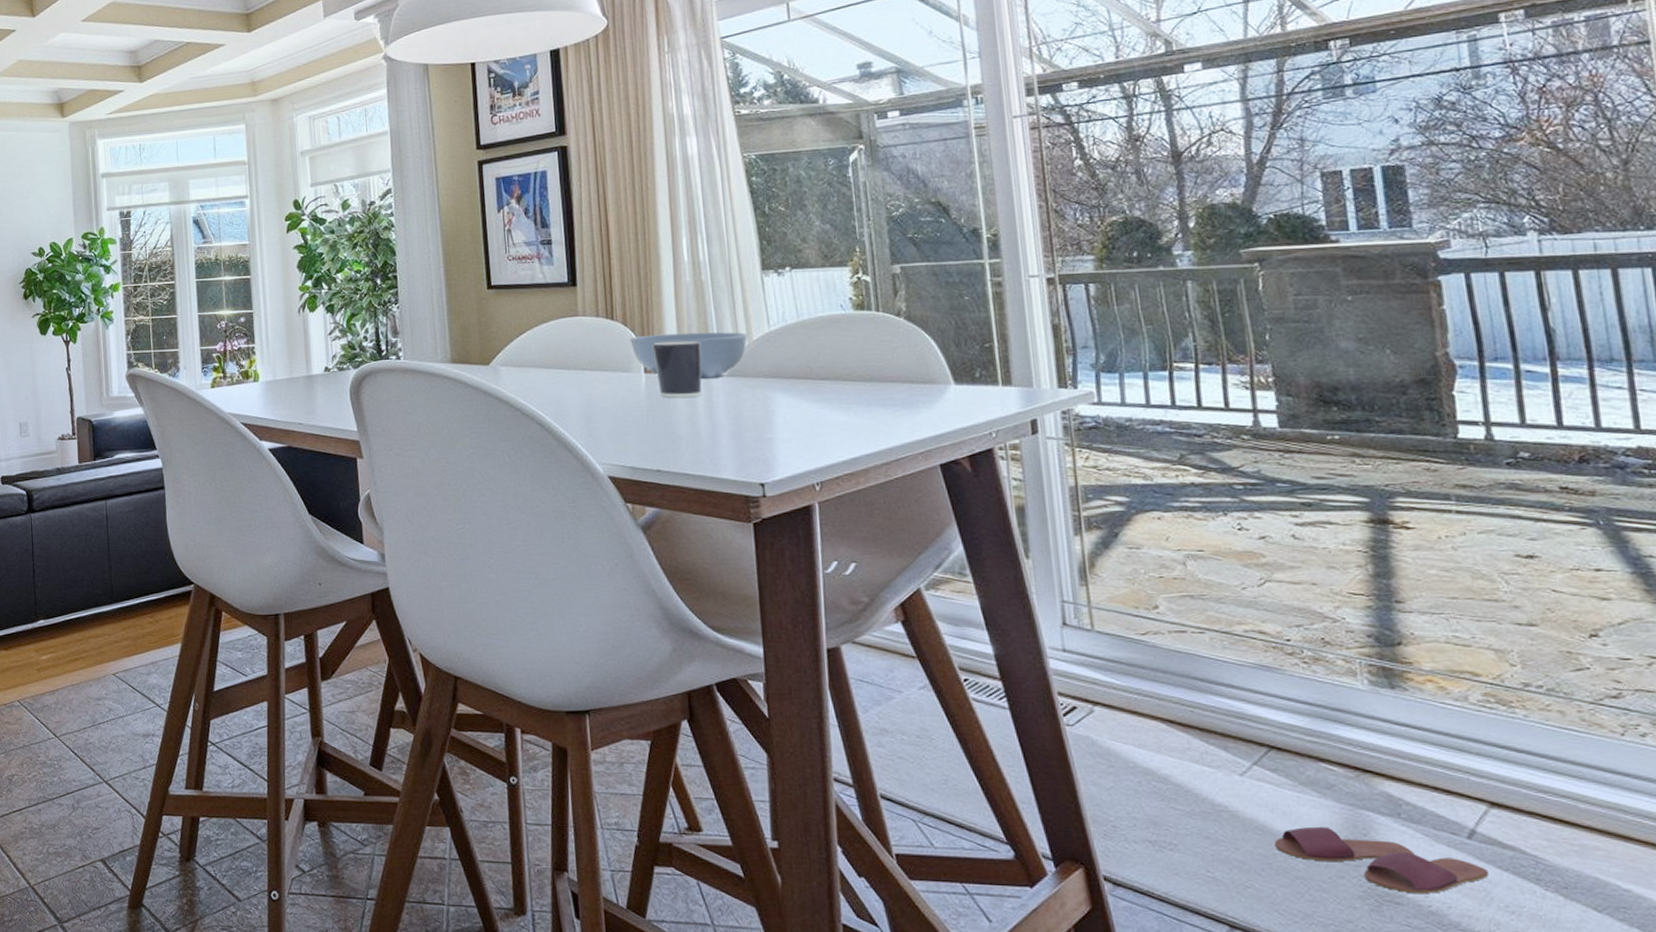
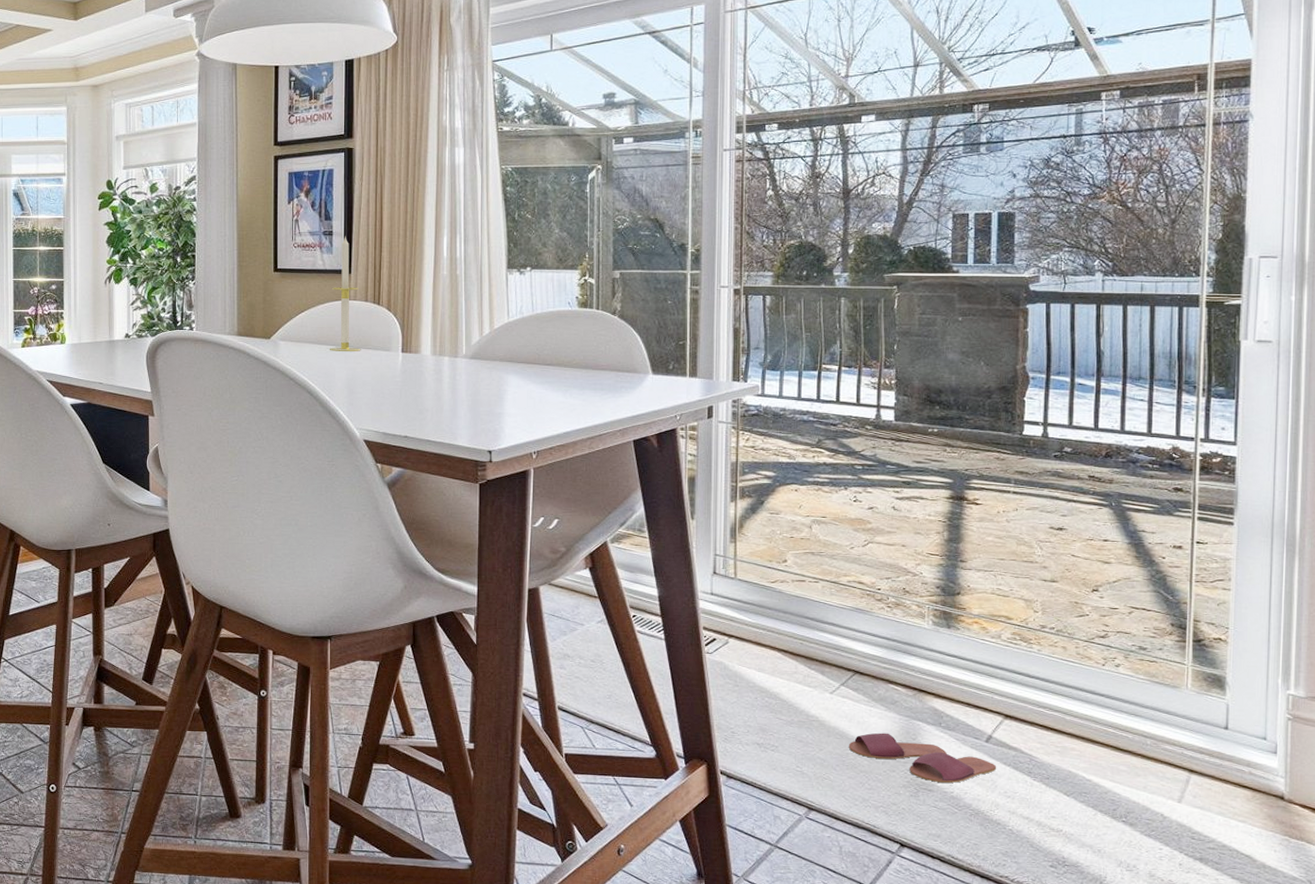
candle: none [555,244,596,376] -> present [329,236,361,352]
bowl: present [630,332,748,380] -> none [392,319,490,361]
mug: present [652,340,702,399] -> none [410,326,451,376]

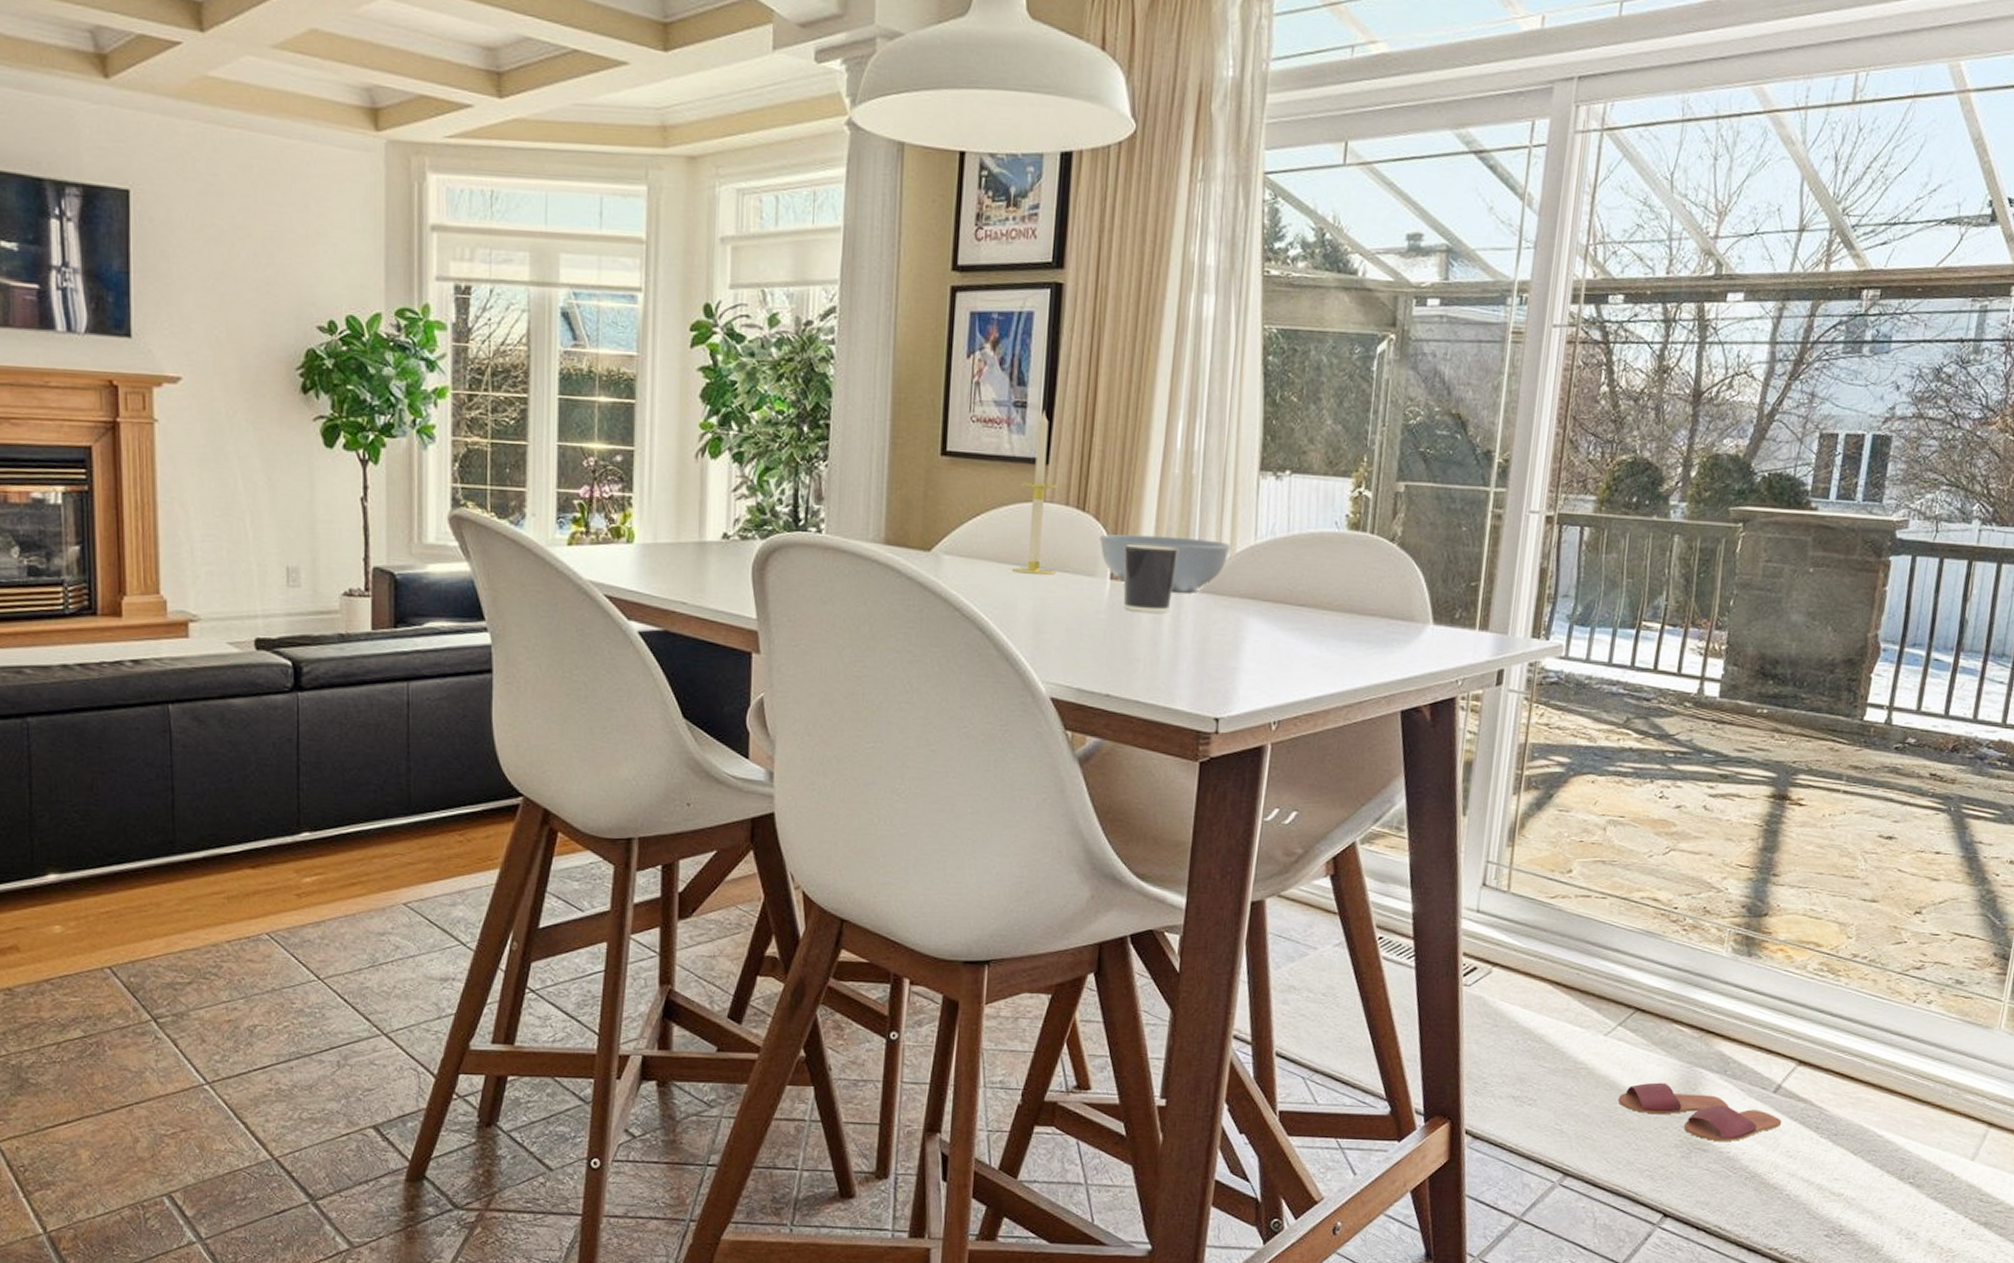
bowl: none [392,319,490,361] -> present [1099,534,1231,594]
mug: none [410,326,451,376] -> present [1123,543,1179,614]

